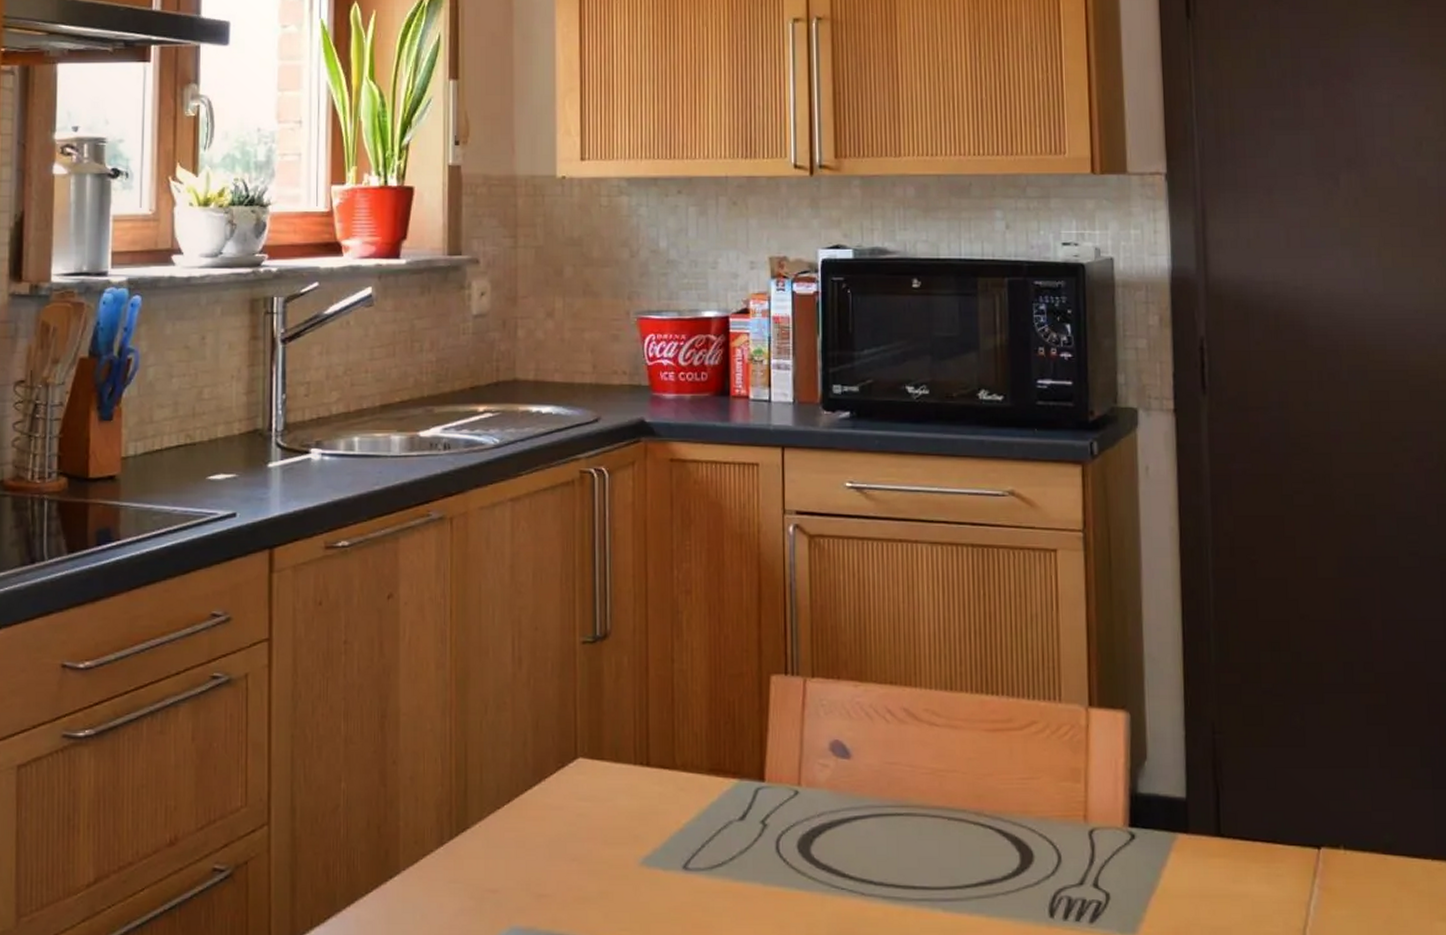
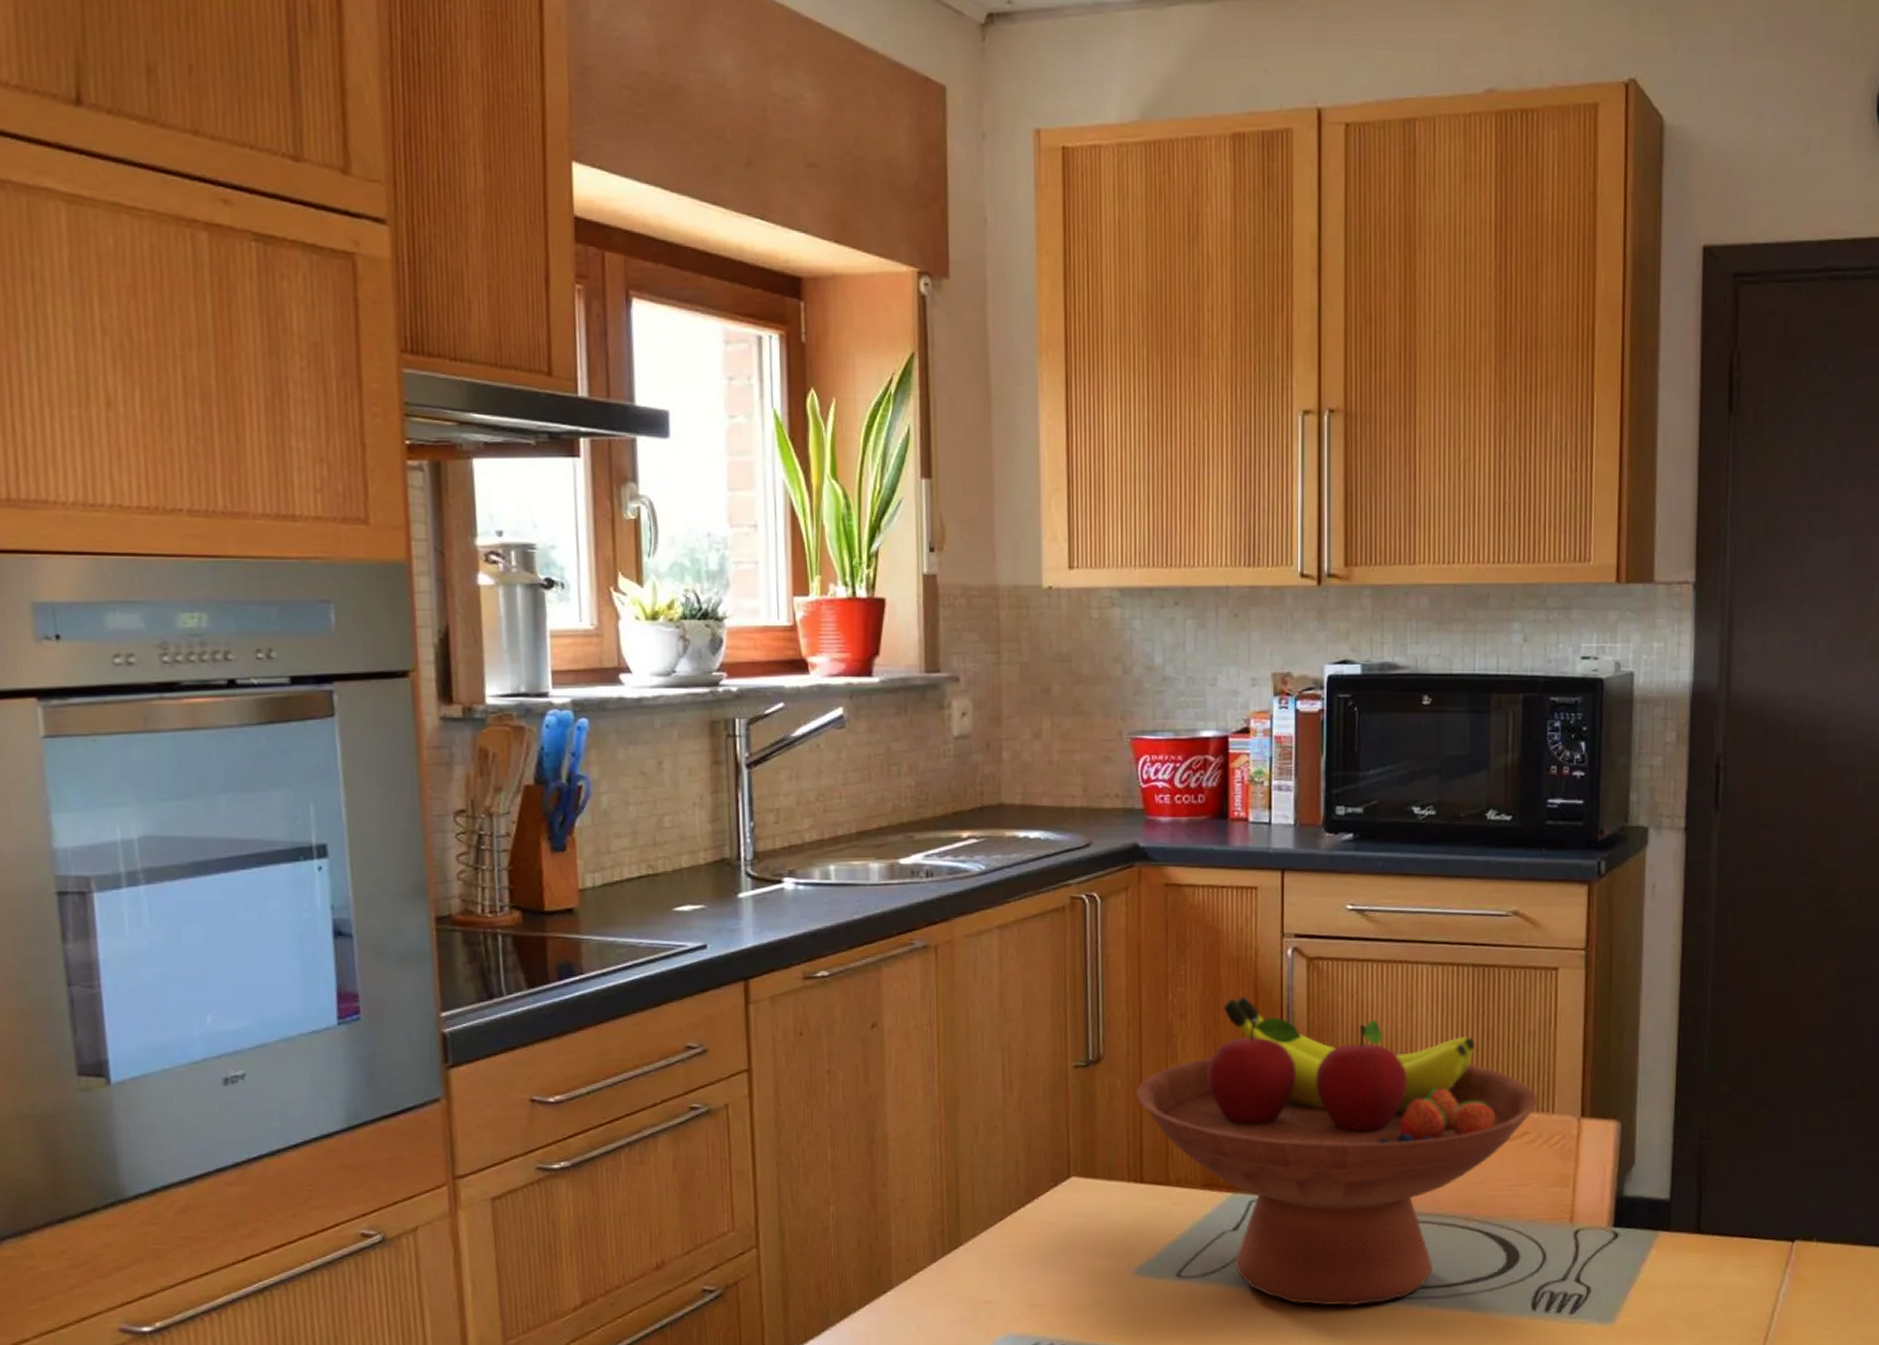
fruit bowl: none [641,574,1045,907] -> present [1135,997,1539,1306]

